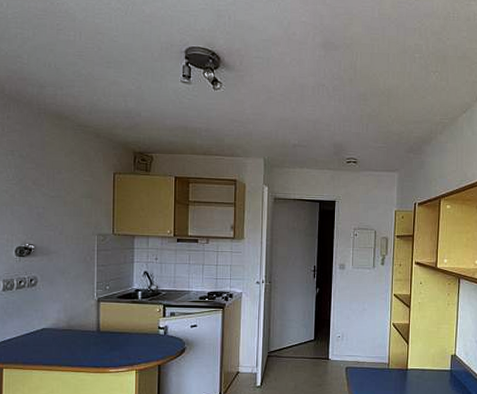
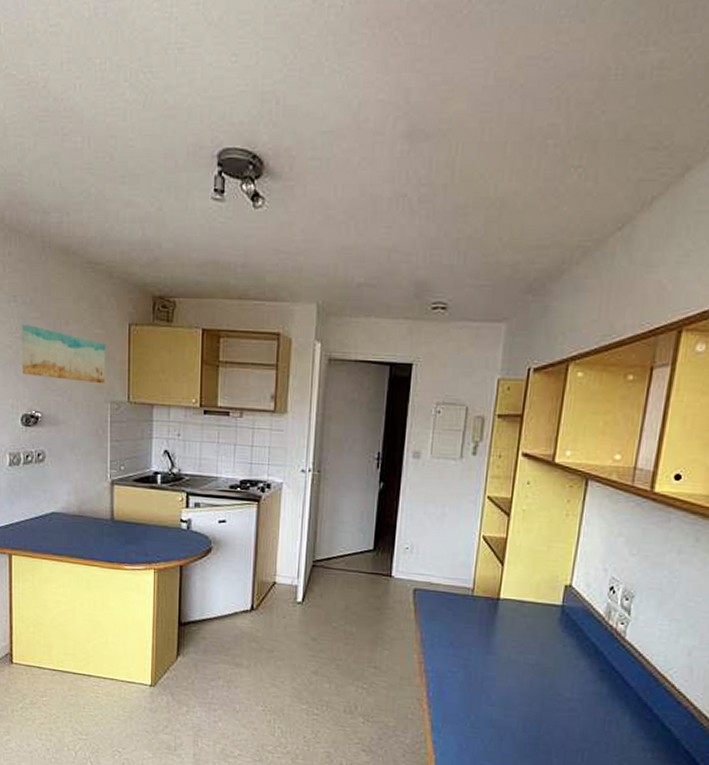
wall art: none [17,173,94,220] -> present [21,323,106,384]

